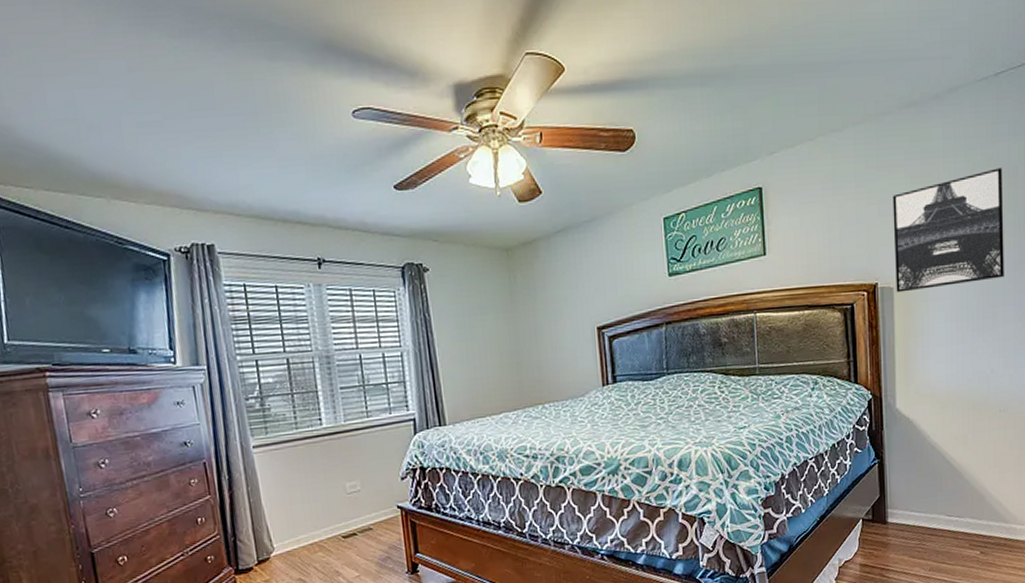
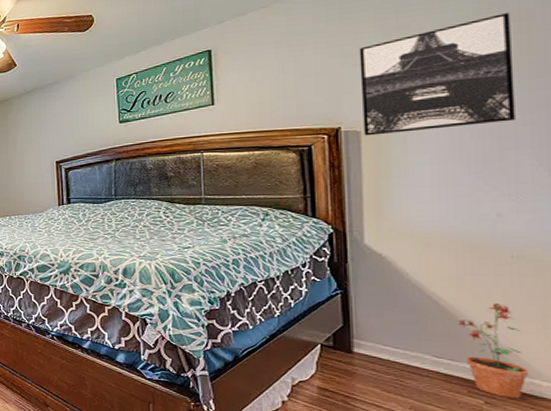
potted plant: none [963,457,1009,545] -> present [457,303,530,399]

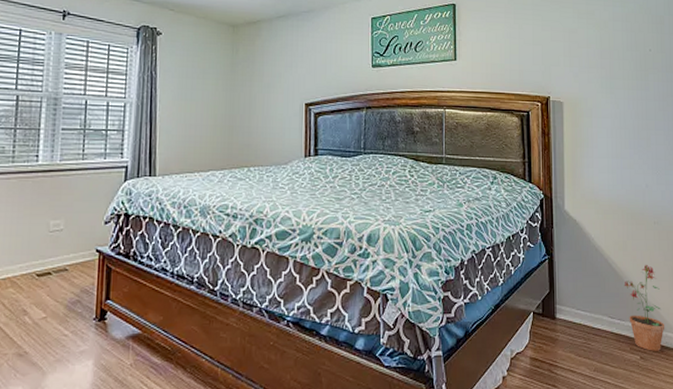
wall art: present [359,13,515,136] -> none [563,15,655,108]

